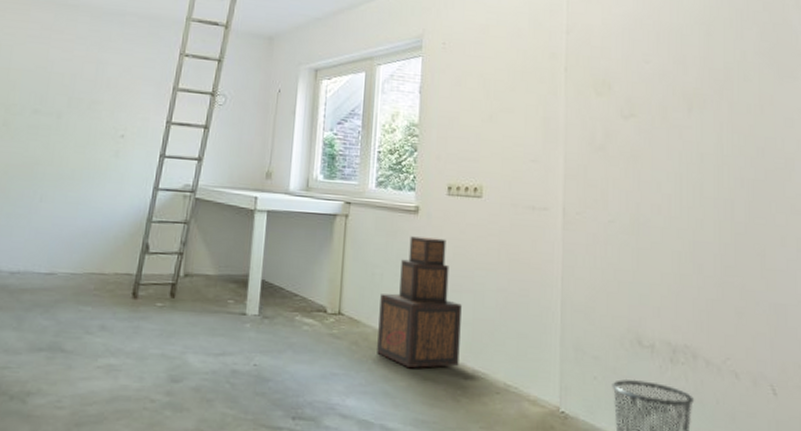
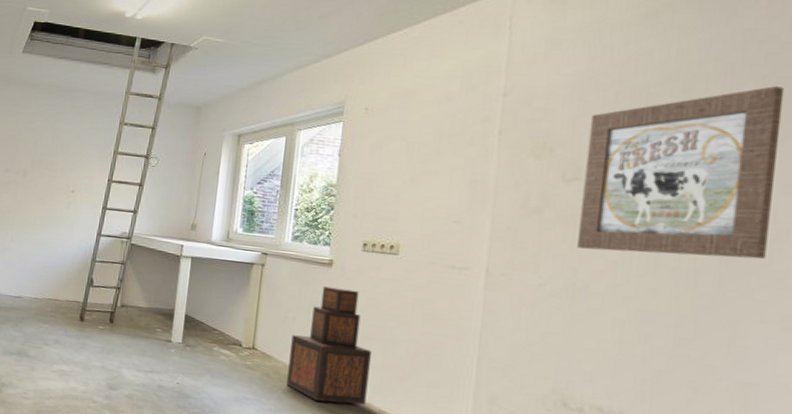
wall art: none [638,31,780,187] -> present [577,86,785,259]

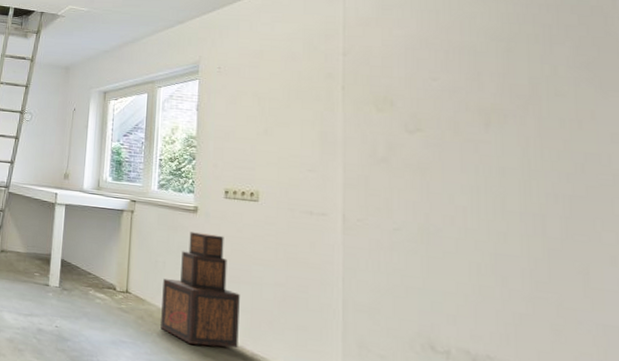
wall art: present [577,86,785,259] -> none [425,45,607,204]

